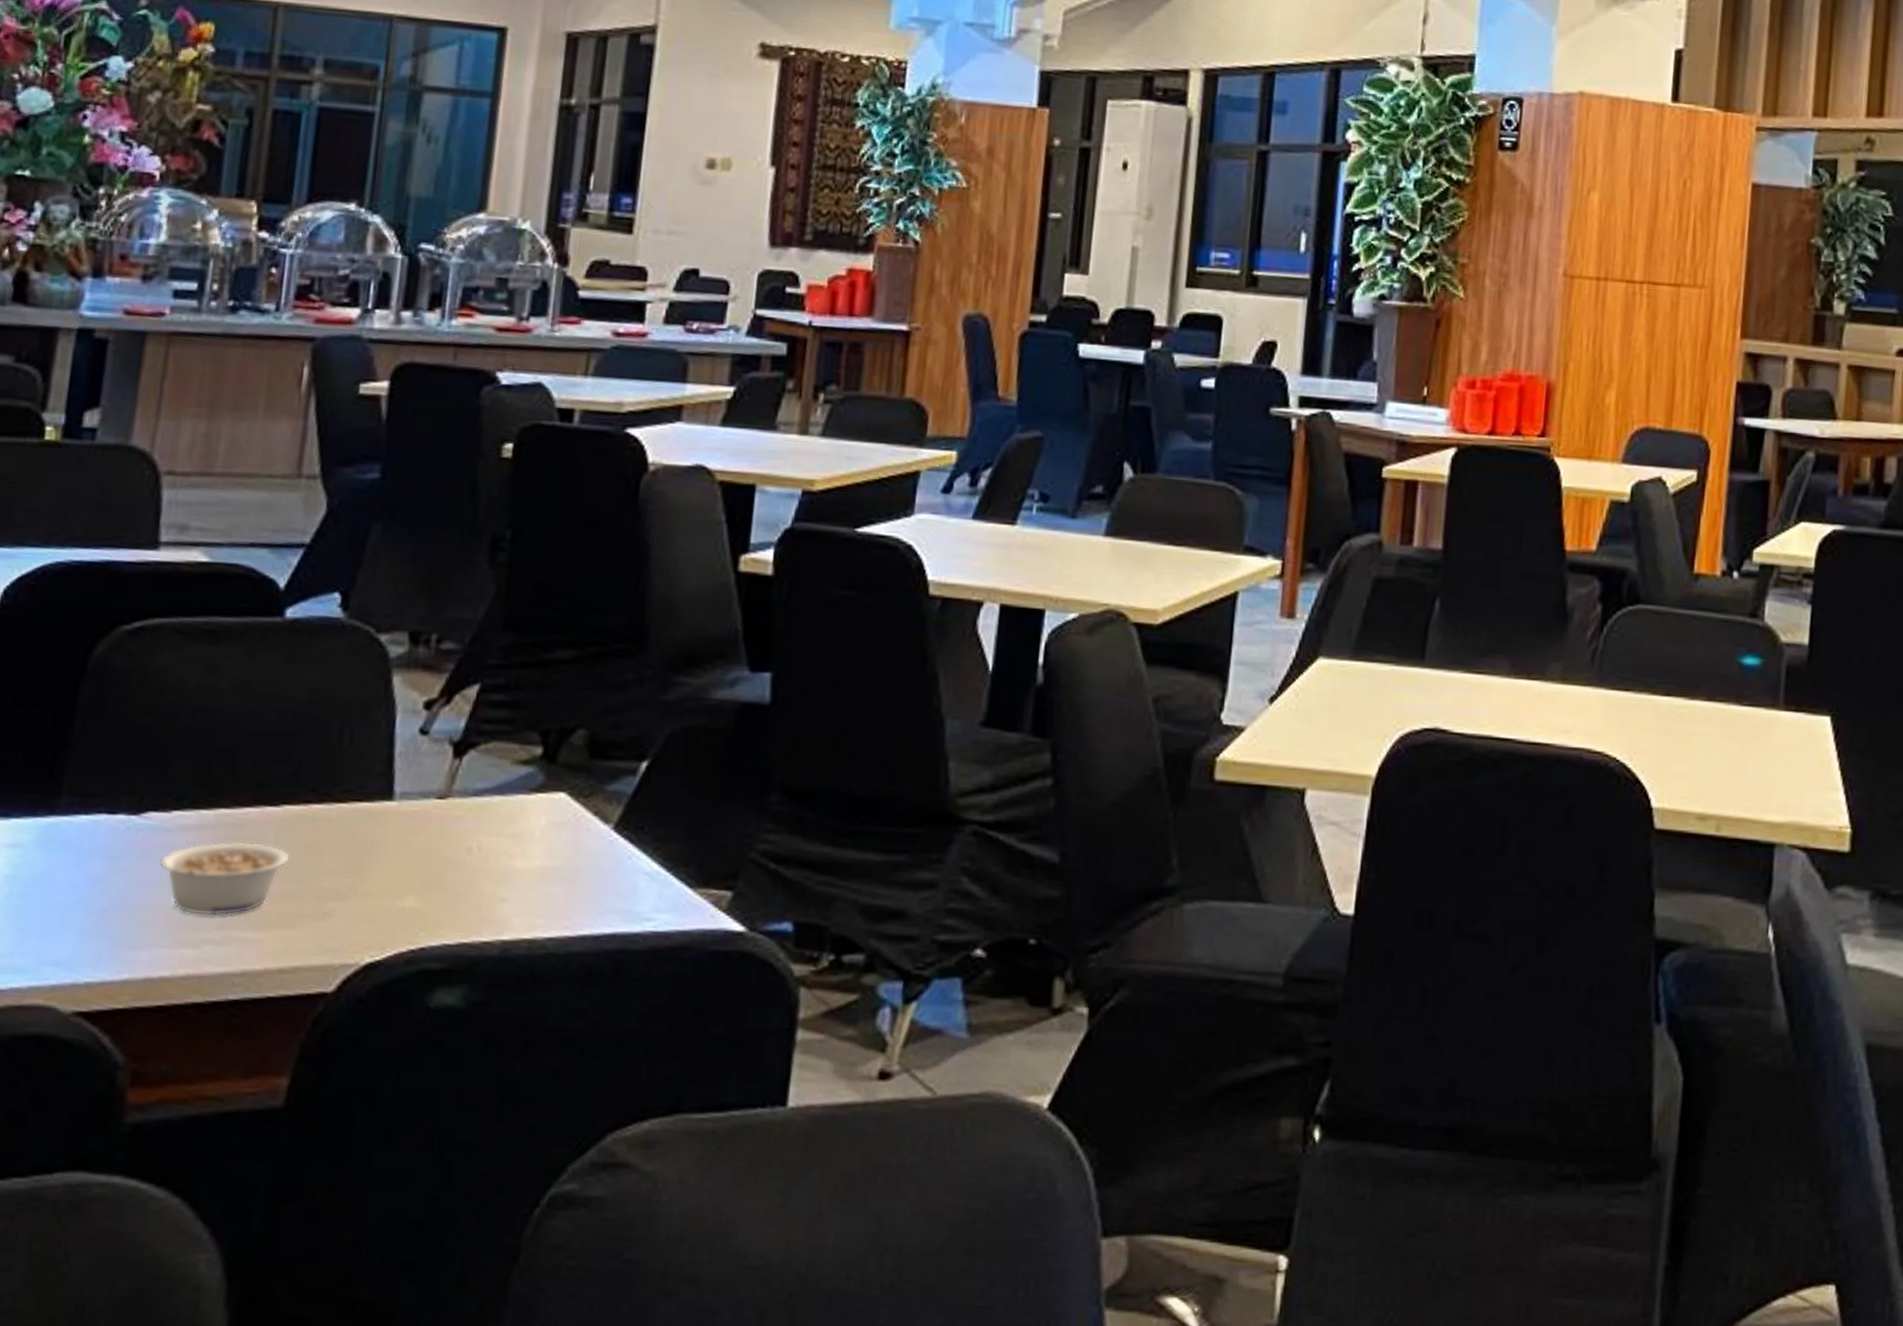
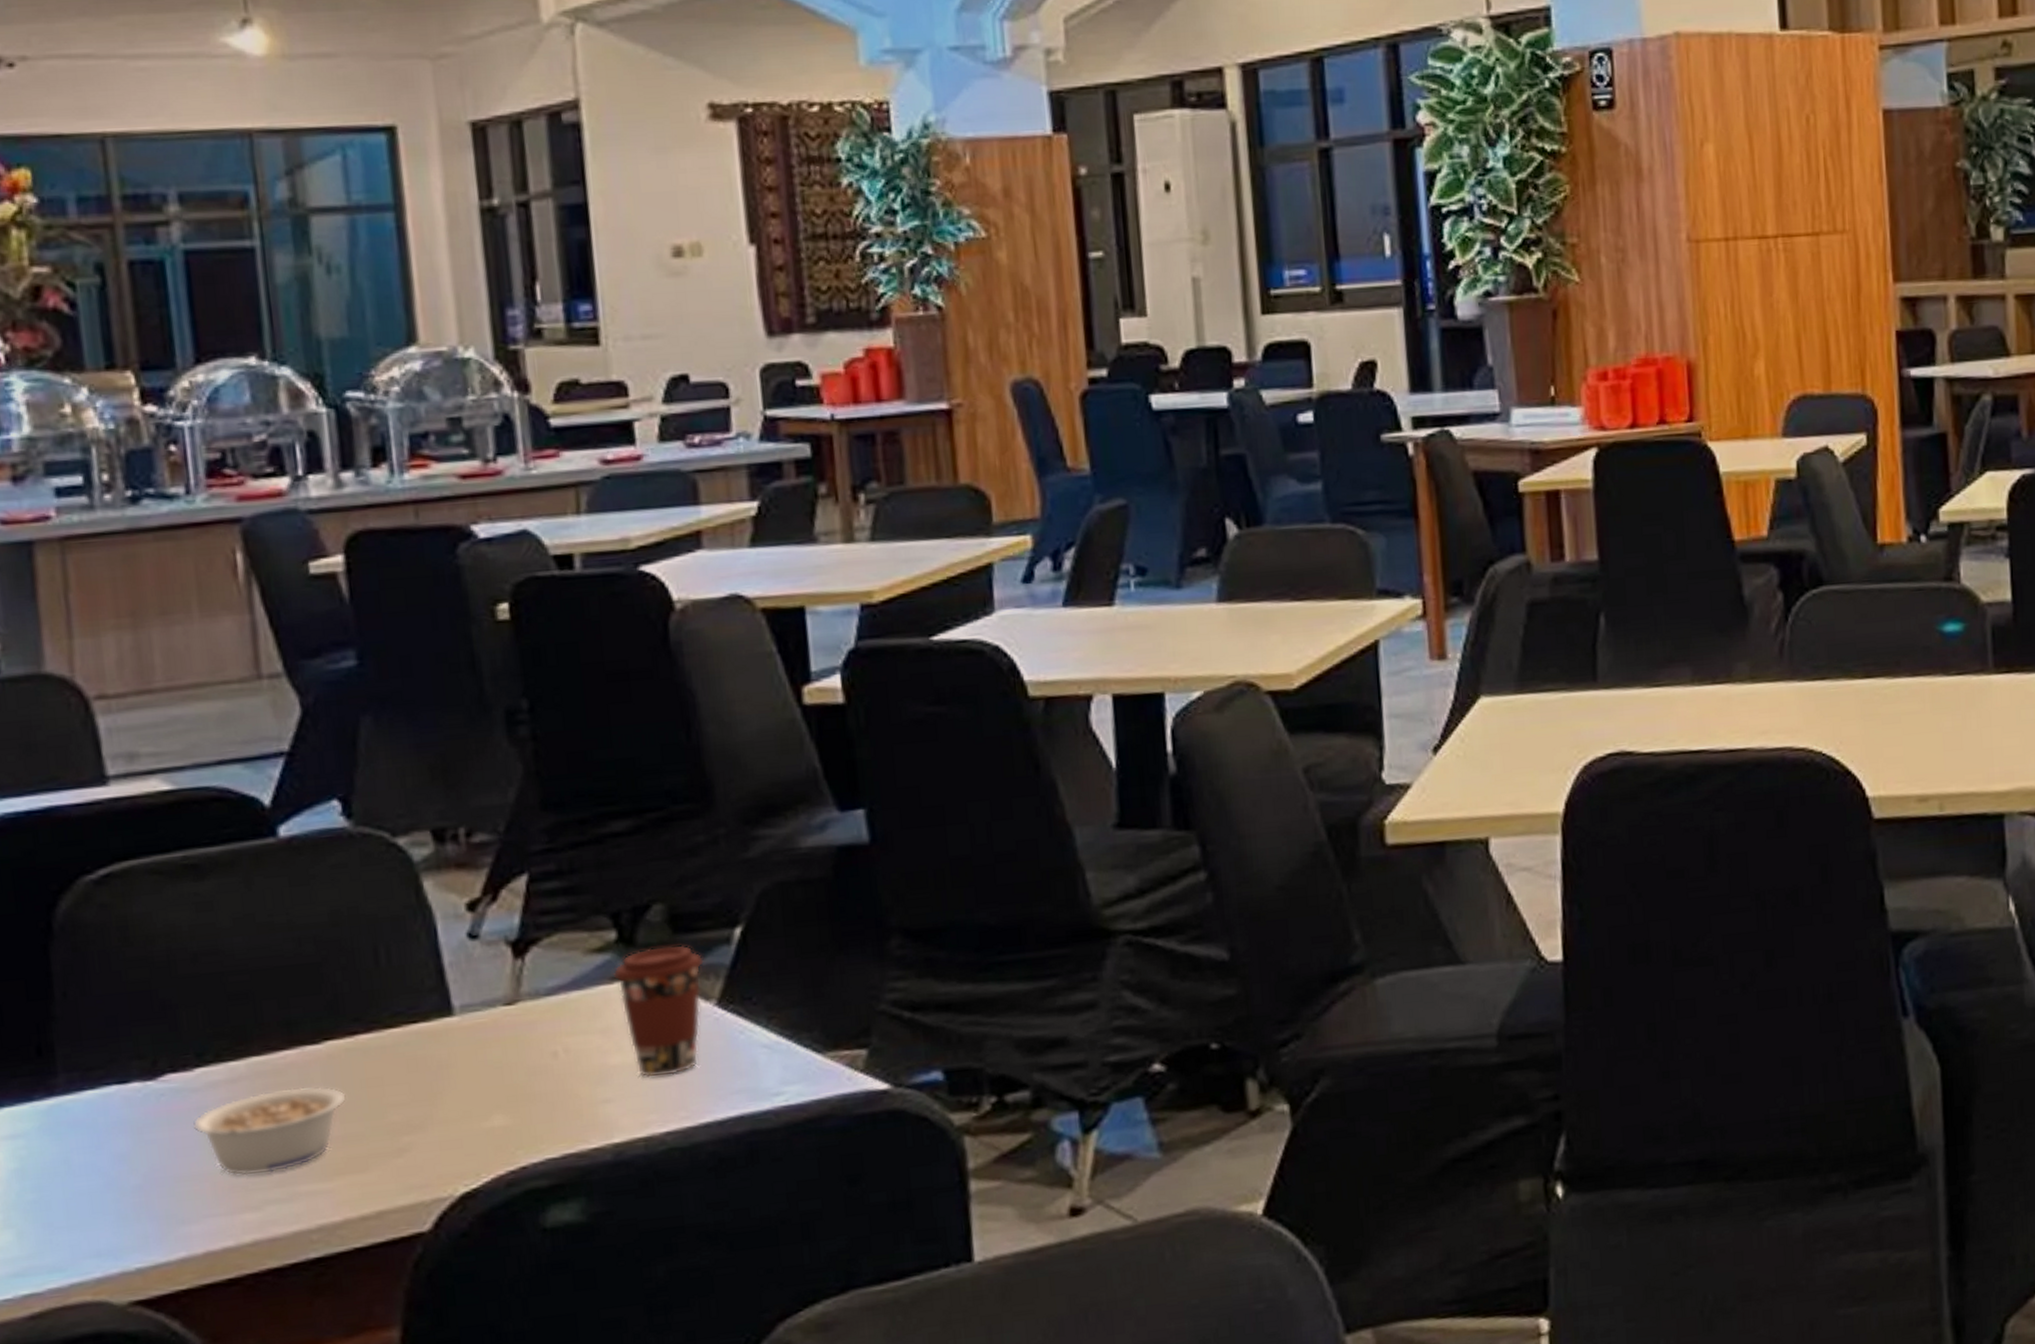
coffee cup: none [532,767,611,887] -> present [612,944,704,1078]

